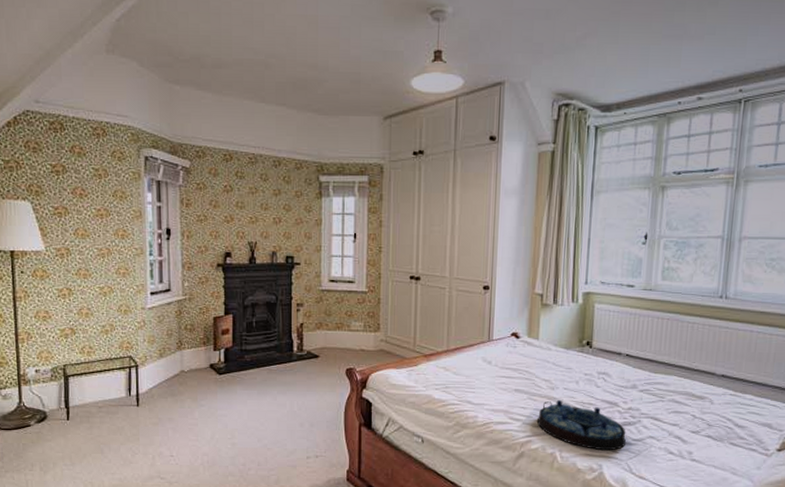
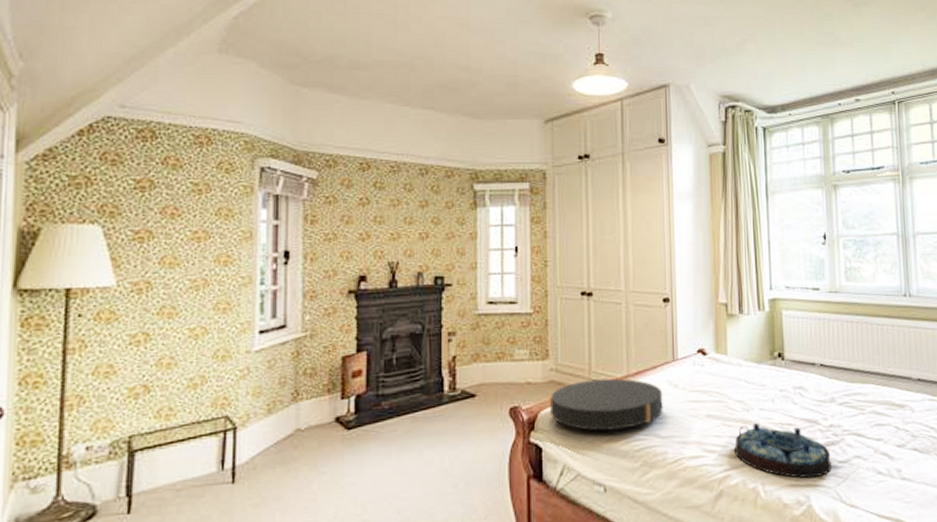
cushion: none [379,351,477,394] -> present [549,378,663,431]

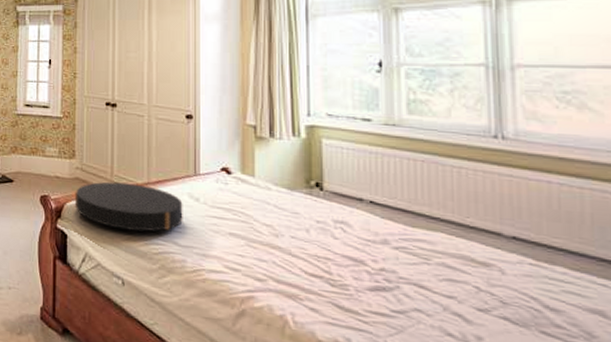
serving tray: present [733,423,833,479] -> none [258,250,383,322]

